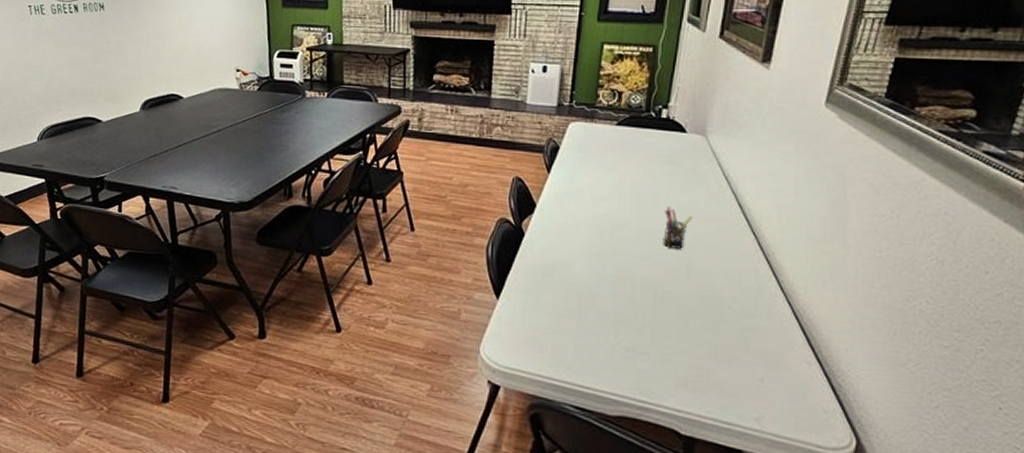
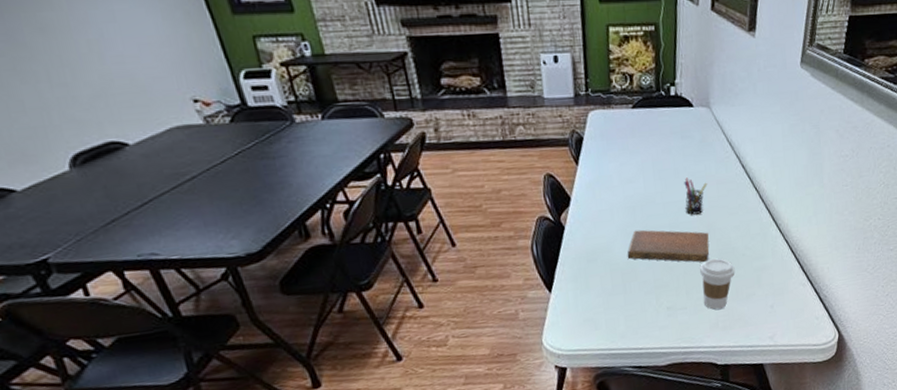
notebook: none [587,252,687,306] -> present [627,229,709,263]
coffee cup: none [672,303,717,366] -> present [700,258,735,310]

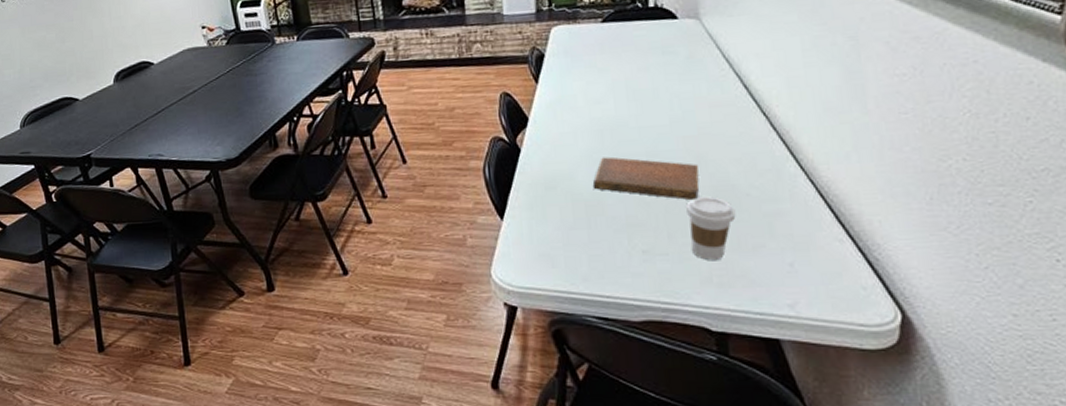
pen holder: present [684,177,708,215] -> none [665,99,697,143]

